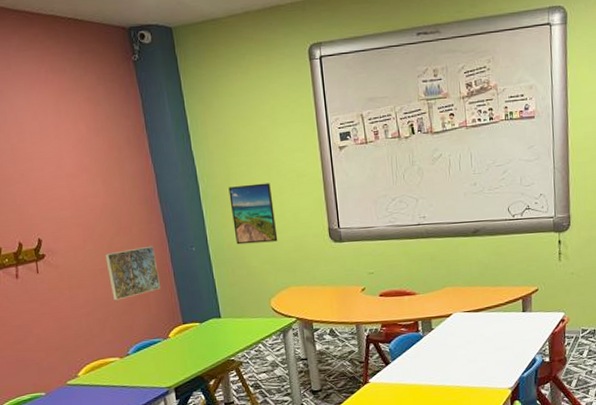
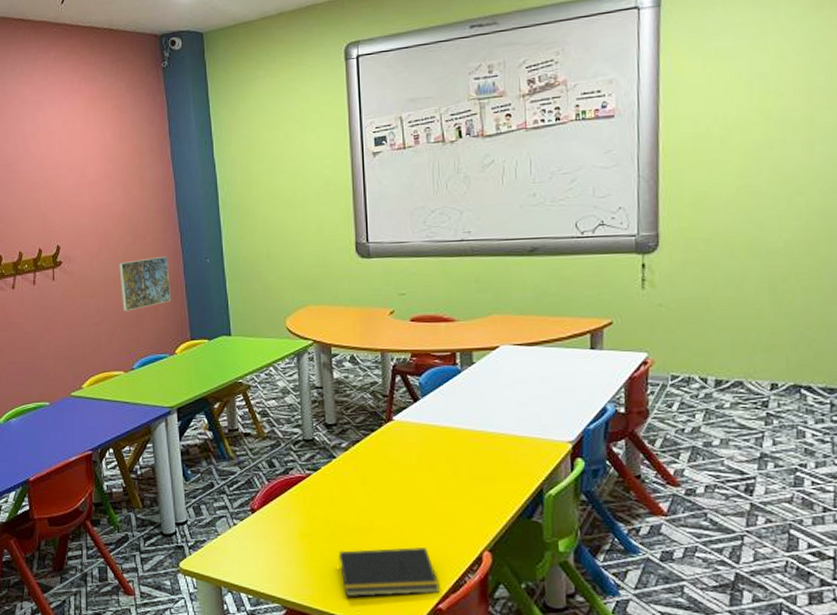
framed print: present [228,183,278,245] -> none [249,191,298,258]

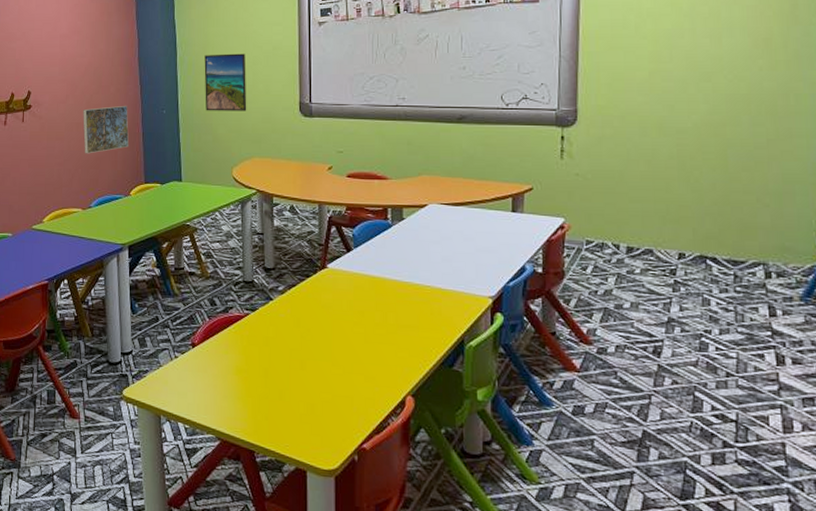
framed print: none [249,191,298,258] -> present [204,53,247,111]
notepad: present [338,546,440,597] -> none [271,387,364,434]

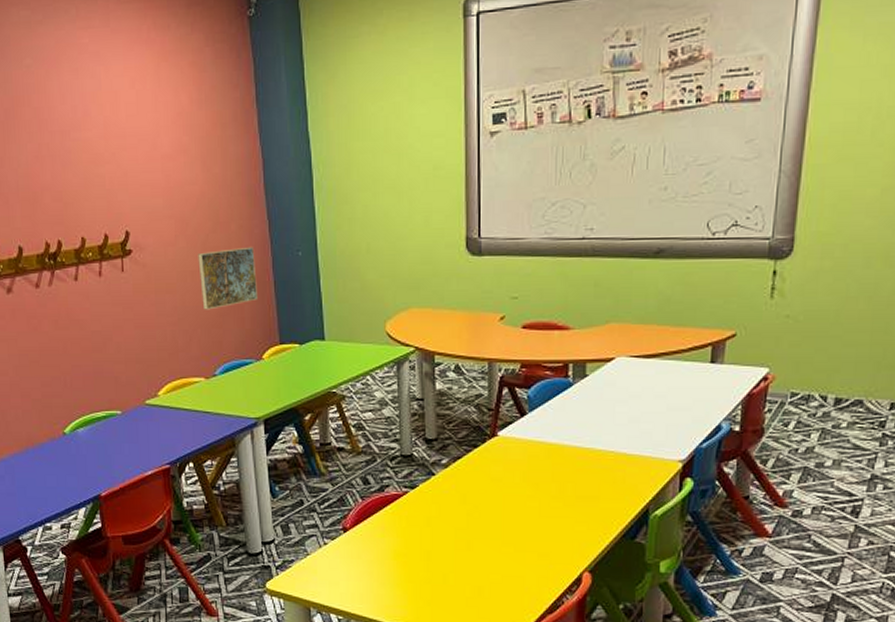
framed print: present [204,53,247,111] -> none [348,175,402,252]

